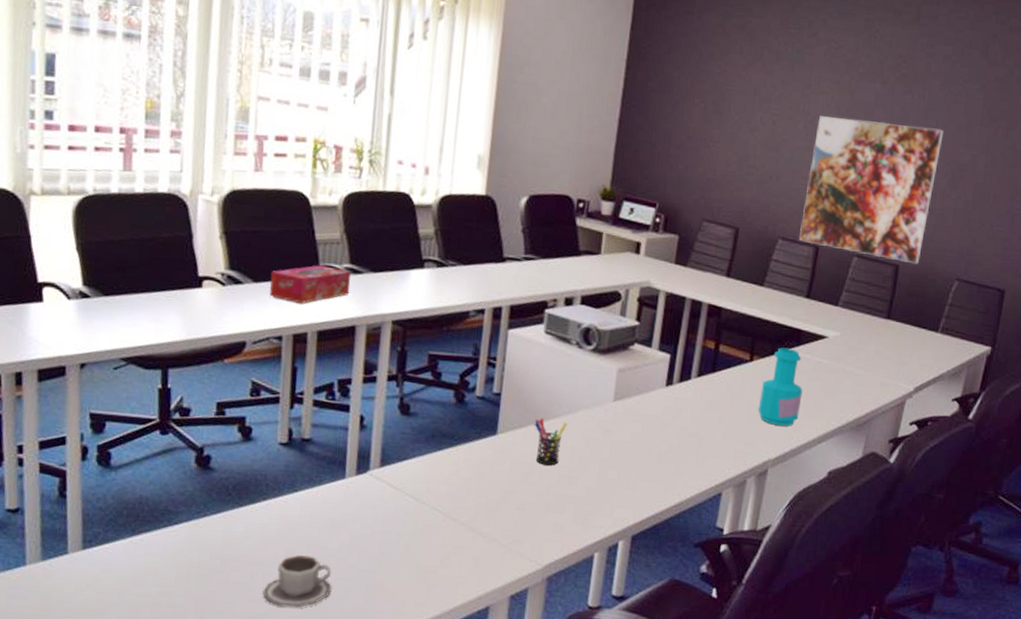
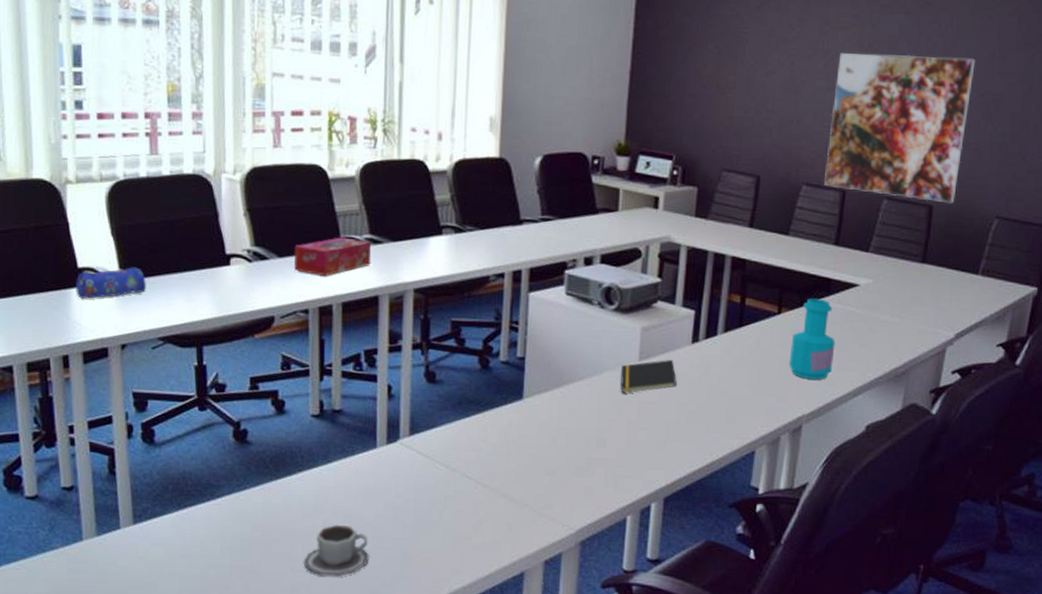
pencil case: none [34,284,111,315] -> present [76,267,146,299]
pen holder: present [534,418,568,466] -> none [559,381,593,429]
notepad: none [594,401,650,433] -> present [620,359,677,394]

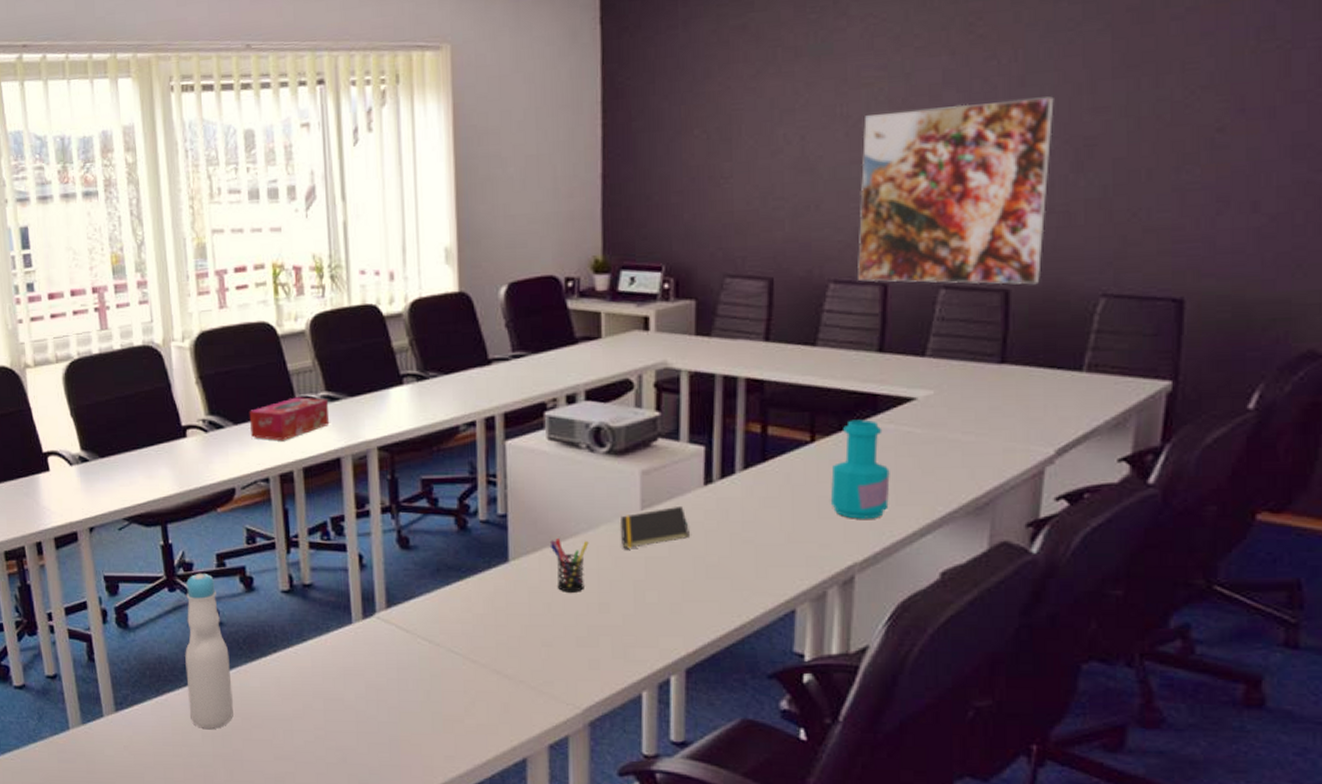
pencil case: present [76,267,146,299] -> none [42,447,108,483]
bottle: none [210,394,255,542] -> present [185,573,233,729]
cup: present [303,524,369,577] -> none [286,708,354,765]
pen holder: none [559,381,593,429] -> present [549,539,589,592]

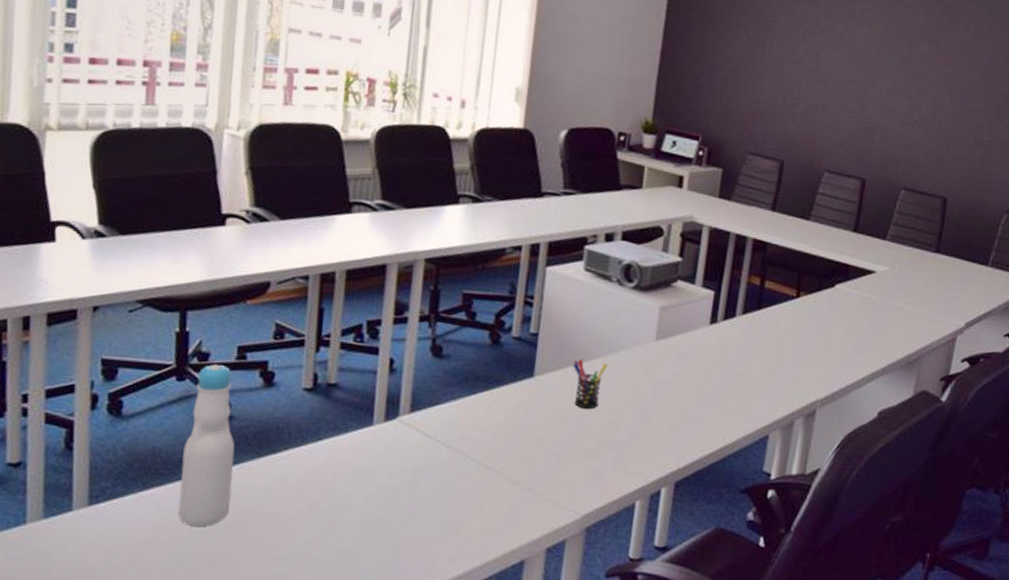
tissue box: present [249,397,330,441] -> none [297,201,382,242]
notepad: present [621,505,689,549] -> none [635,339,693,374]
bottle: present [830,419,890,519] -> none [805,283,851,365]
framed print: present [858,96,1054,285] -> none [845,47,990,197]

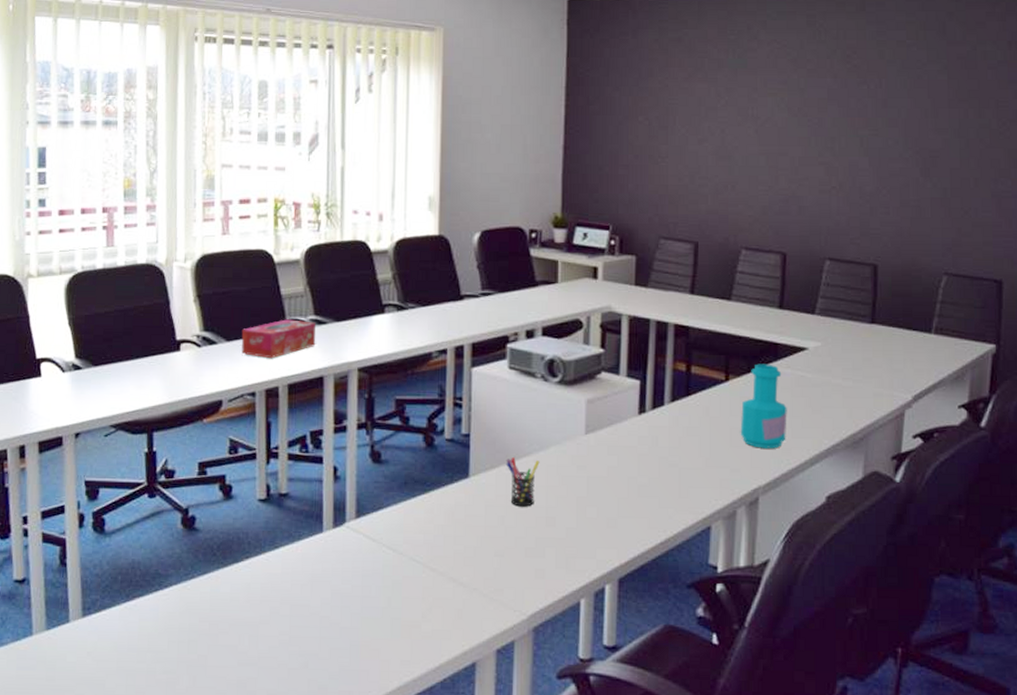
bottle: present [178,364,235,526] -> none [158,480,203,634]
tissue box: none [297,201,382,242] -> present [241,319,316,359]
bottle: none [805,283,851,365] -> present [740,363,787,449]

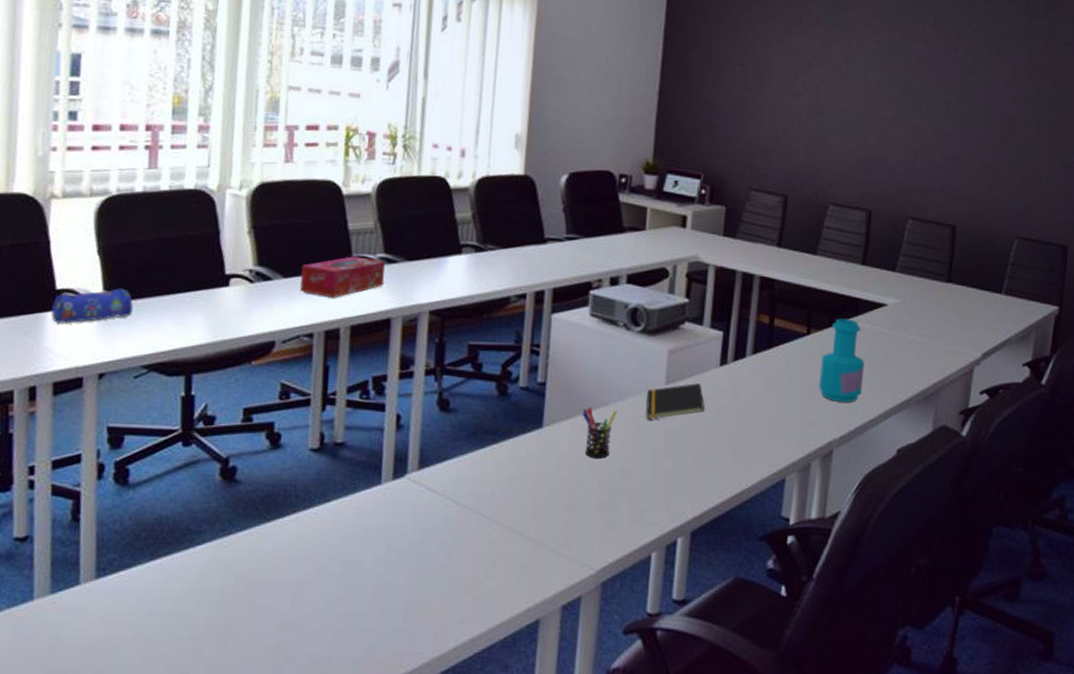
pencil case: none [34,356,100,389] -> present [51,288,133,324]
notepad: none [568,431,625,469] -> present [646,382,704,420]

